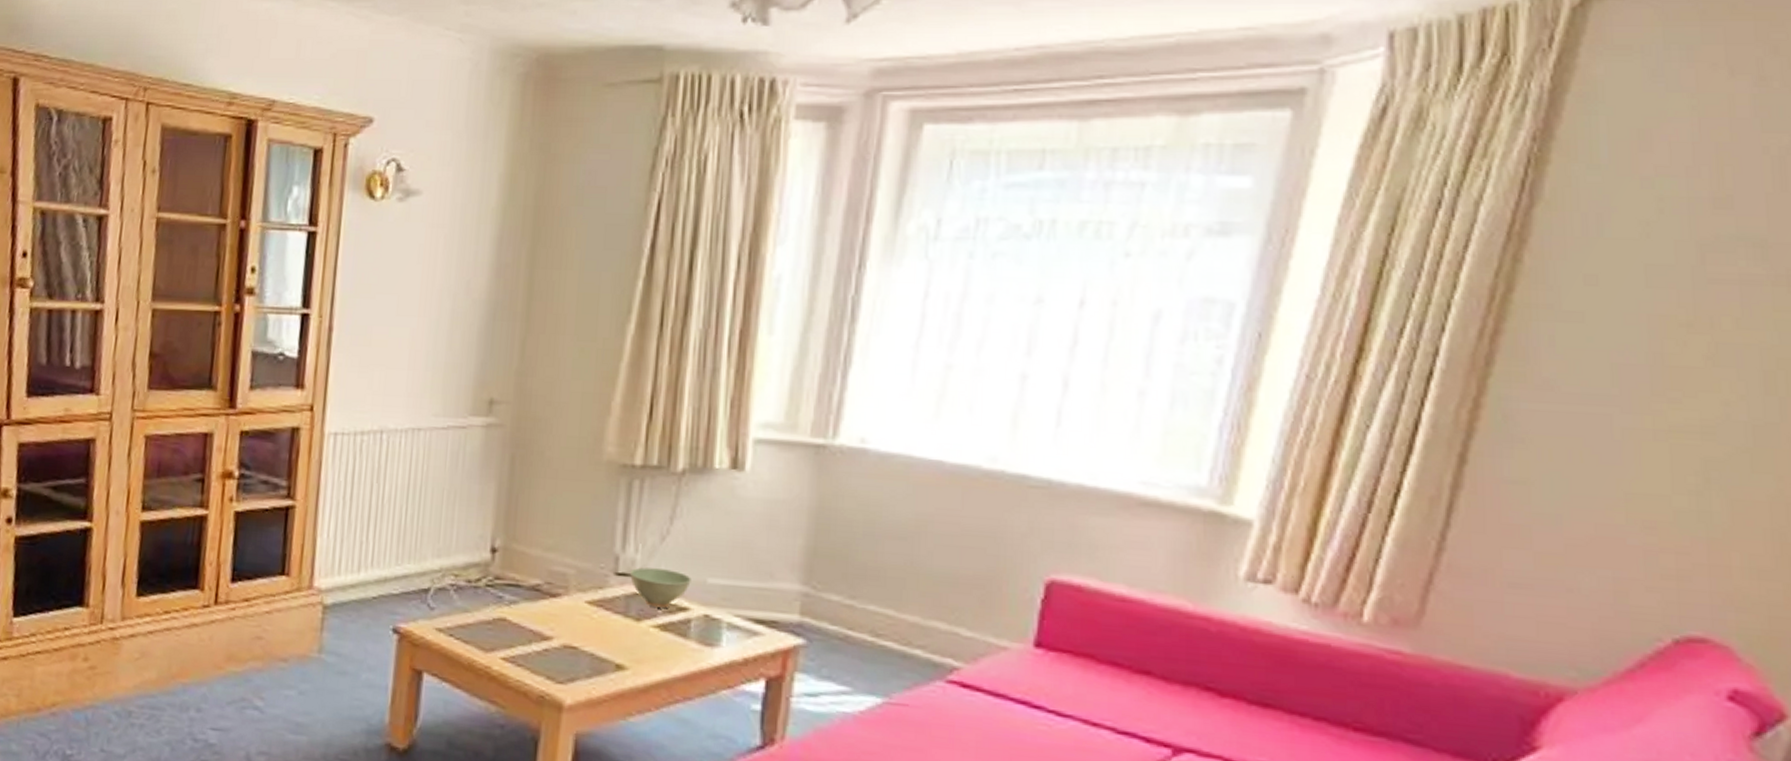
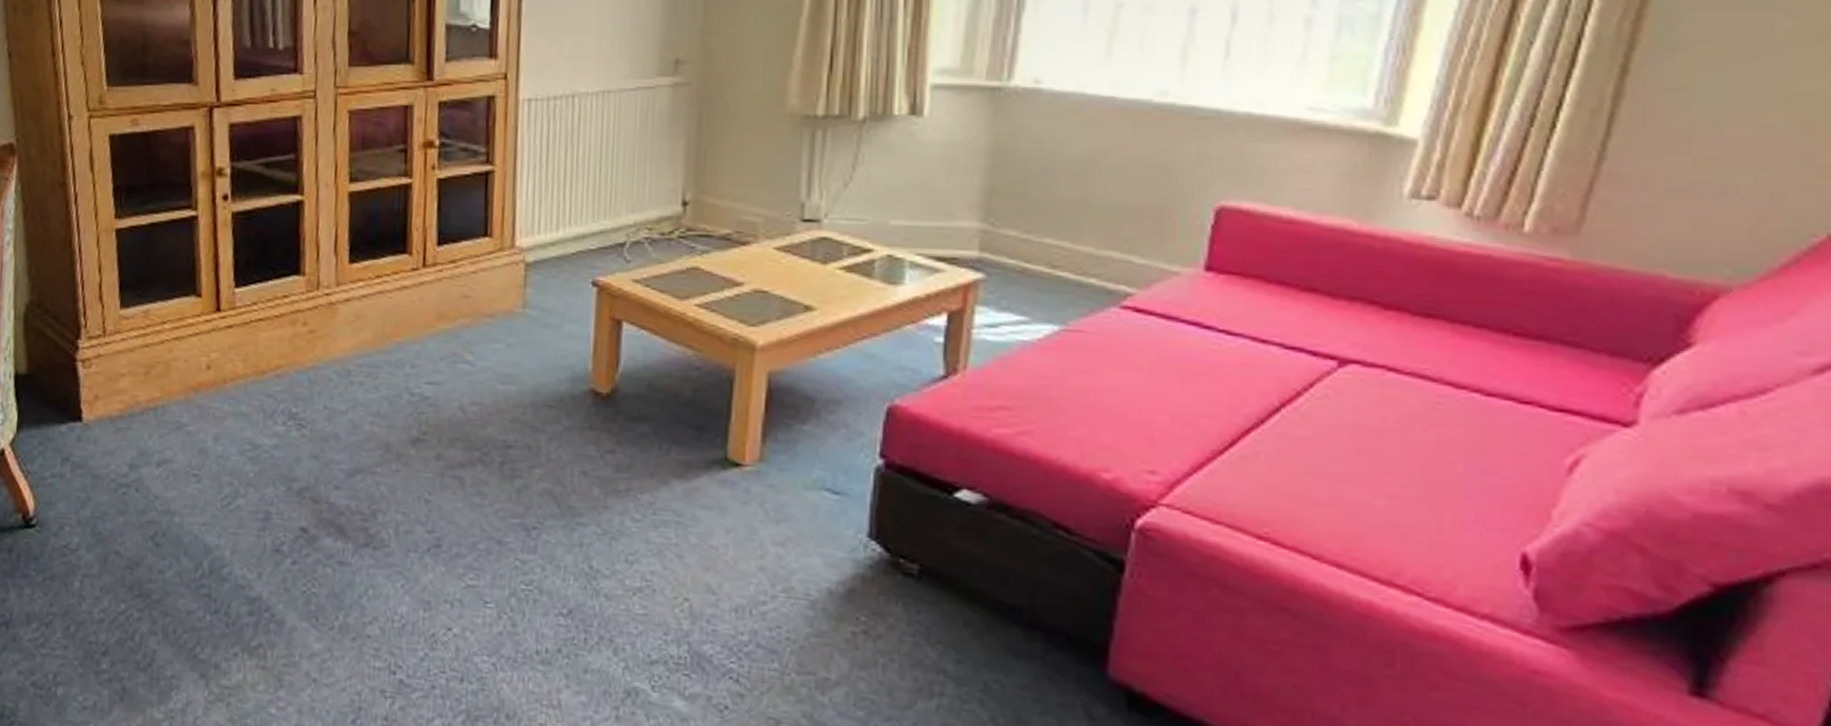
bowl: present [630,567,691,608] -> none [816,213,874,250]

